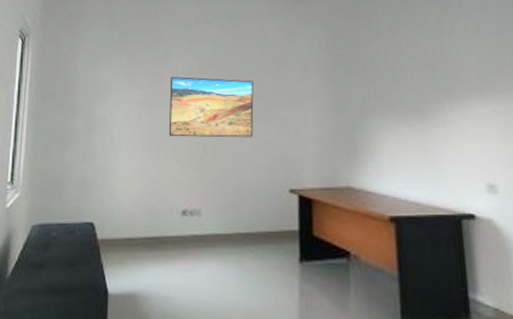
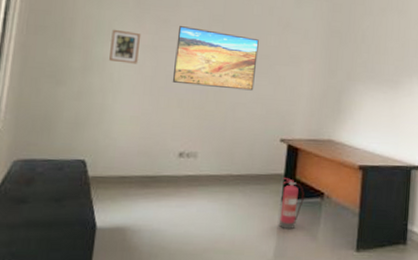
picture frame: none [108,88,136,121] -> present [109,29,142,64]
fire extinguisher: none [298,235,326,298] -> present [279,178,304,230]

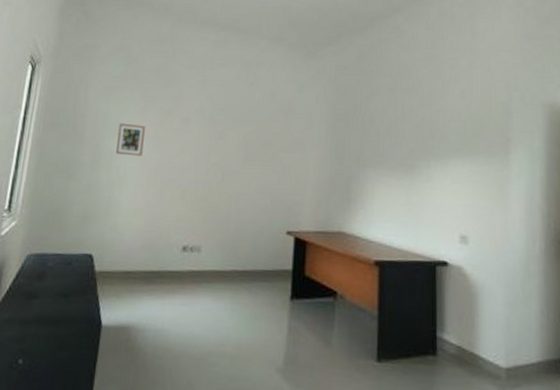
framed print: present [172,26,259,91] -> none [175,117,261,180]
fire extinguisher: present [279,178,304,230] -> none [289,274,315,334]

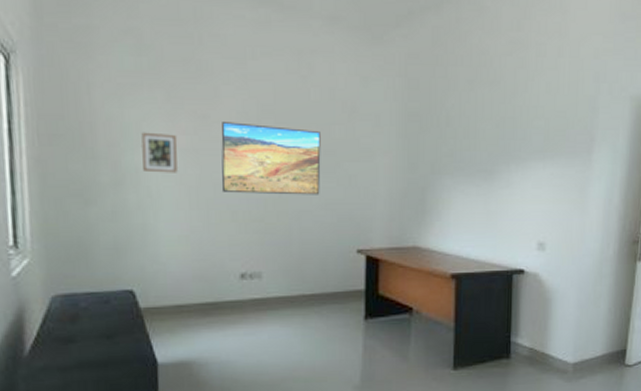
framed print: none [175,117,261,180] -> present [221,122,321,195]

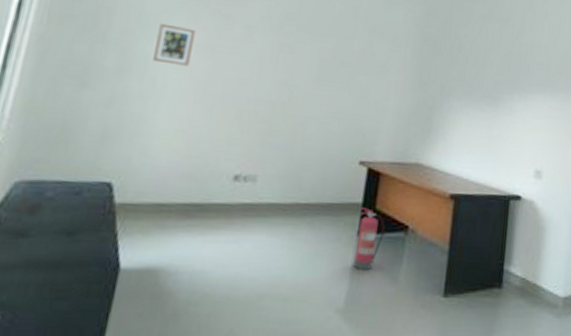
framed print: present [221,122,321,195] -> none [231,23,340,103]
fire extinguisher: none [364,294,390,351] -> present [353,208,385,271]

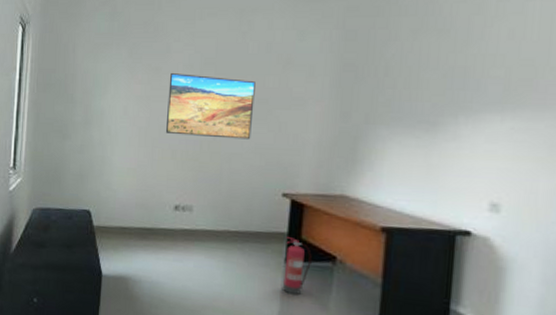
picture frame: present [153,23,197,67] -> none [107,82,135,116]
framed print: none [231,23,340,103] -> present [165,73,256,140]

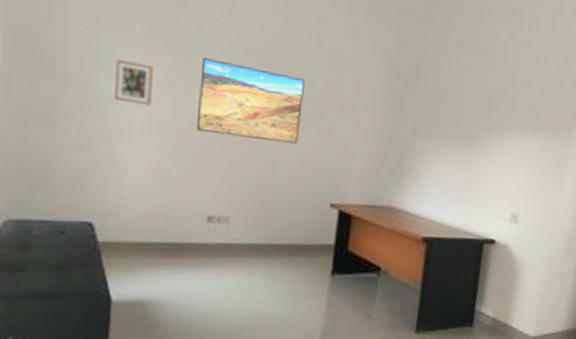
picture frame: none [107,82,135,116] -> present [115,58,155,106]
fire extinguisher: present [283,237,312,295] -> none [328,249,358,308]

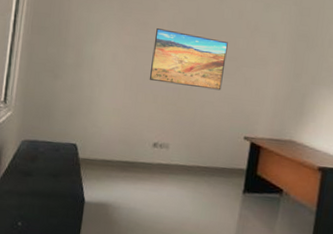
picture frame: present [115,58,155,106] -> none [97,30,124,63]

